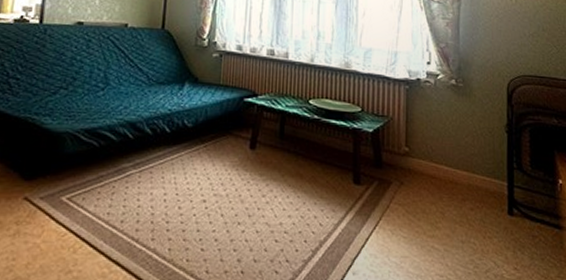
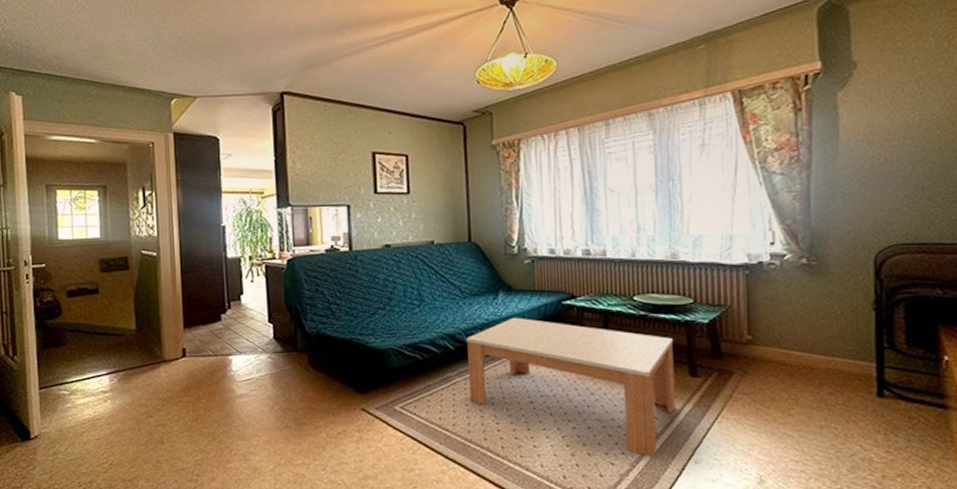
coffee table: none [142,110,341,266] -> present [466,317,676,457]

